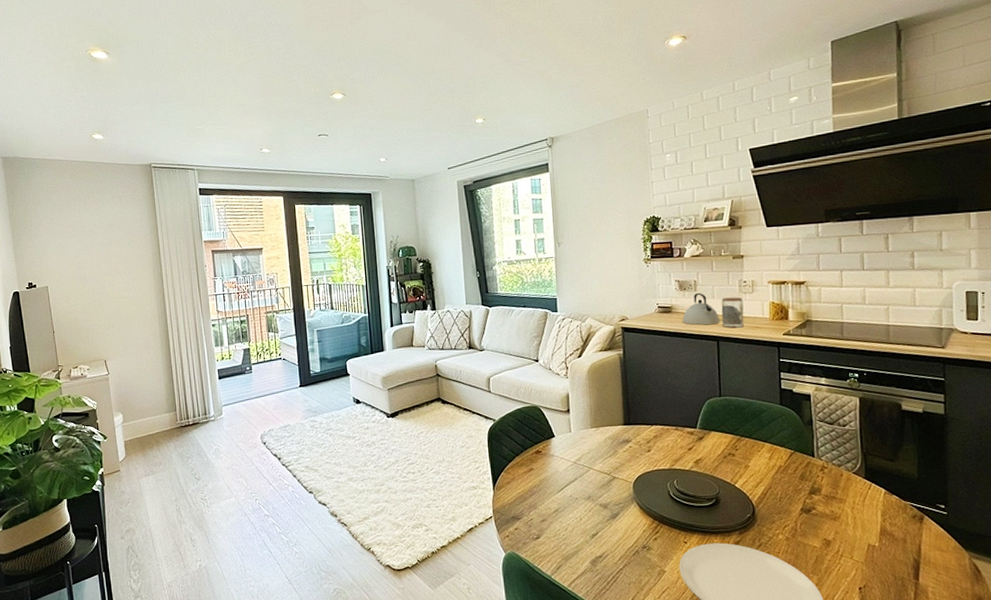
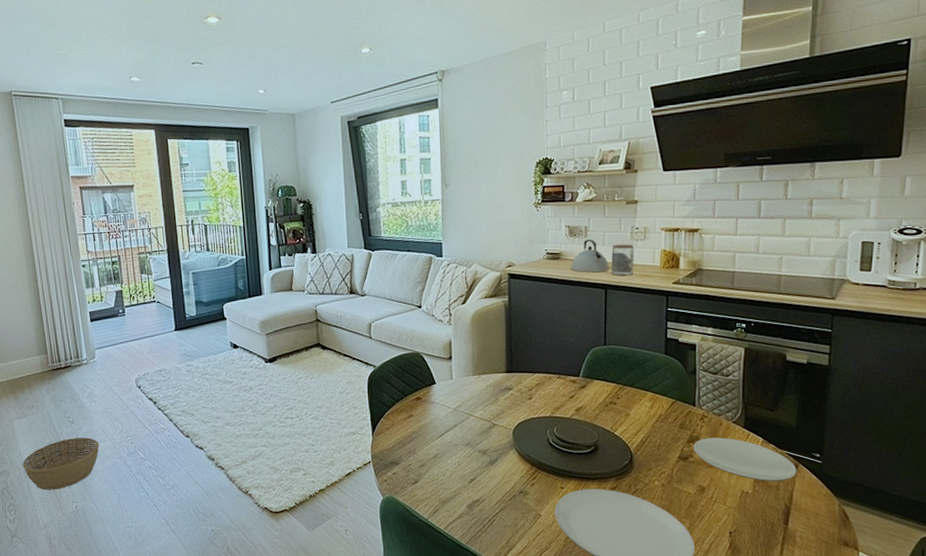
basket: none [148,494,224,549] -> present [22,437,100,490]
plate: none [815,488,923,534] -> present [693,437,797,482]

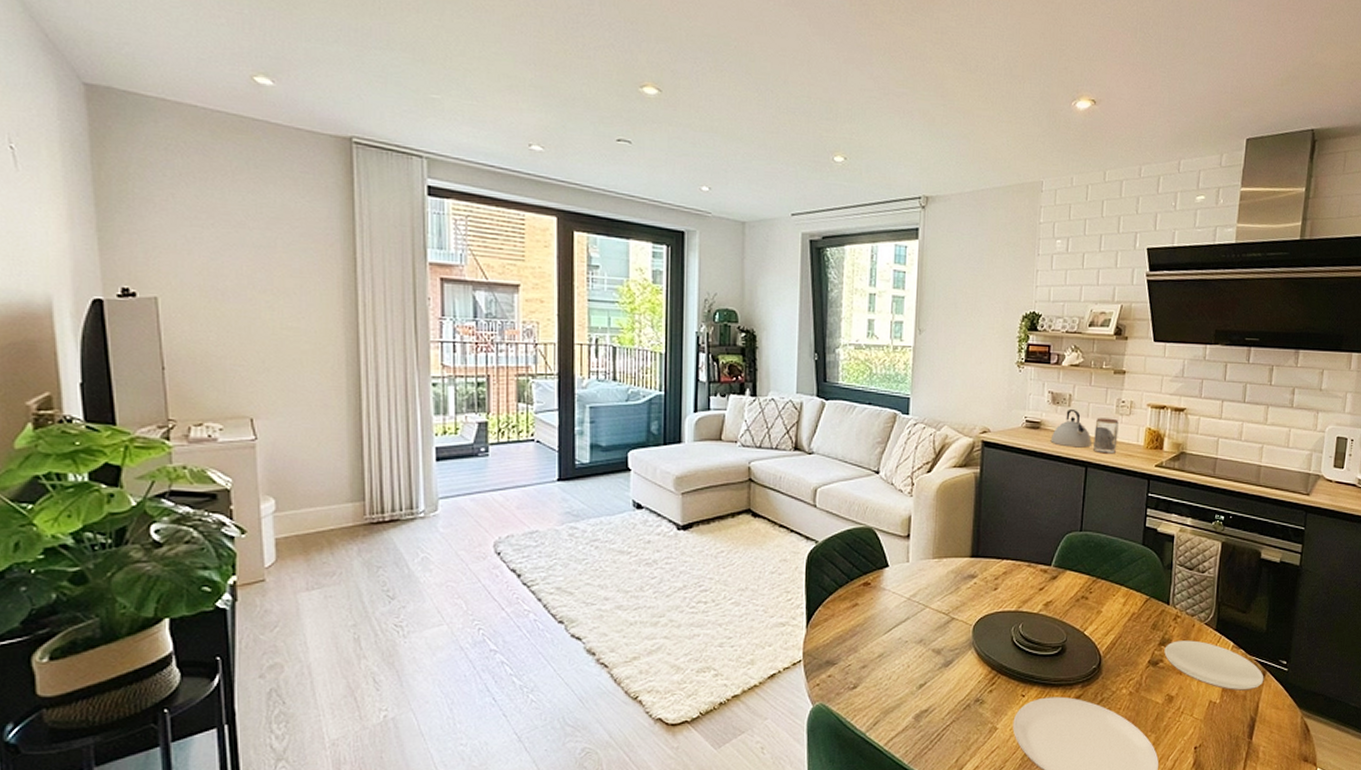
basket: present [22,437,100,490] -> none [306,620,430,693]

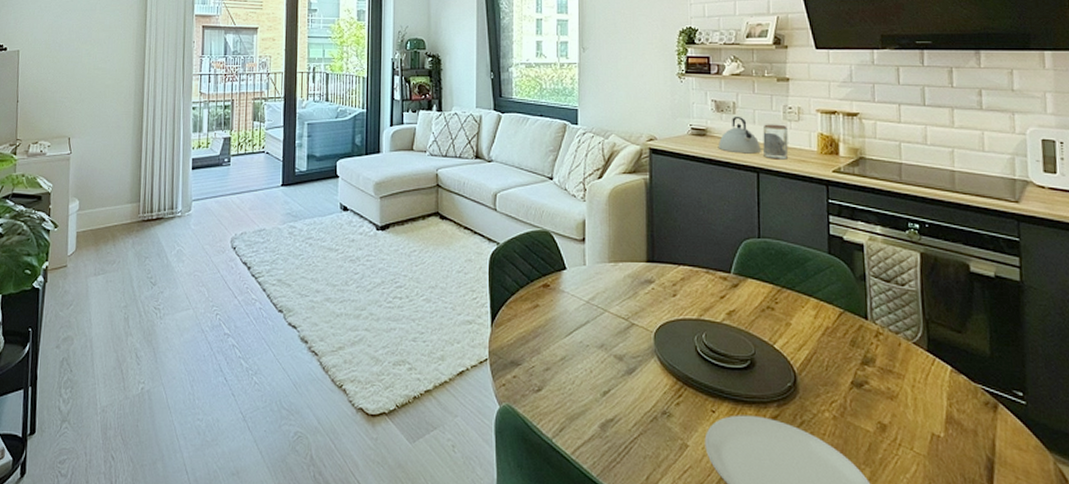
plate: present [1164,640,1264,691] -> none [868,360,997,424]

